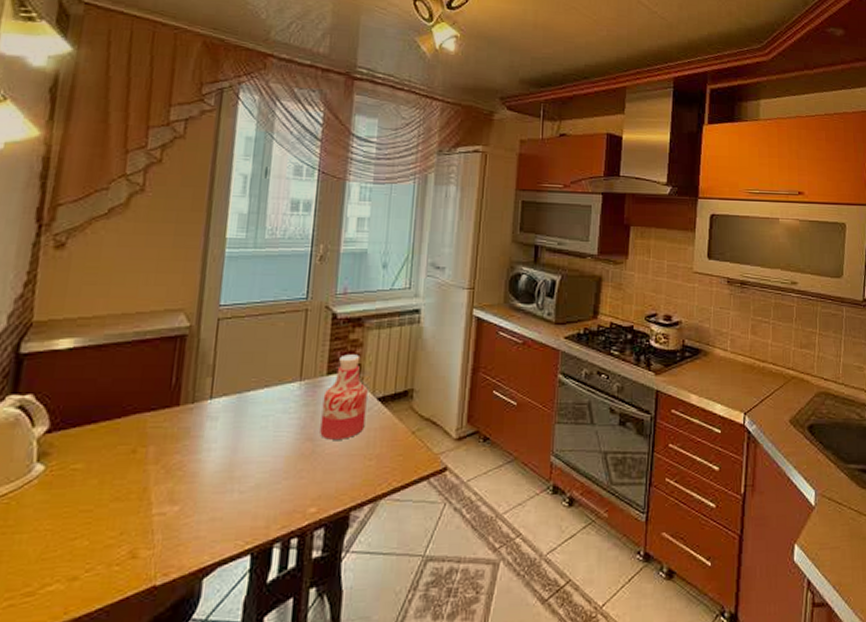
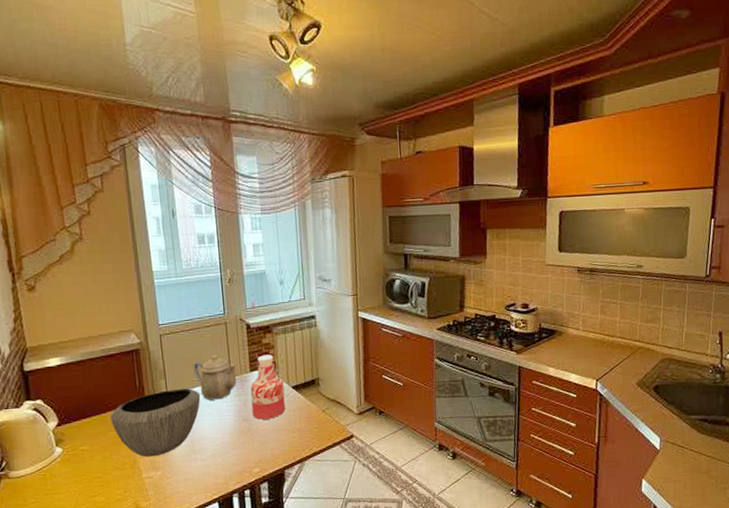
bowl: none [124,392,256,485] -> present [110,388,201,457]
teapot: none [252,350,311,410] -> present [193,355,237,401]

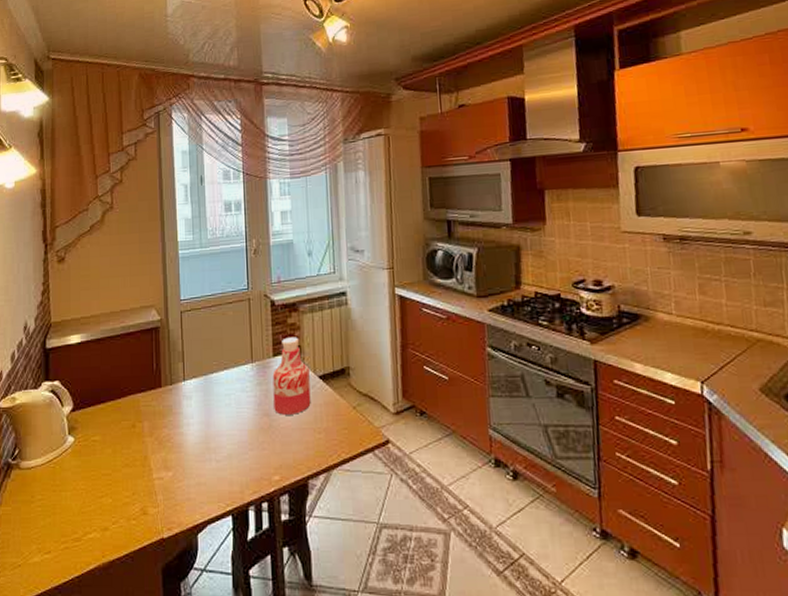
bowl: present [110,388,201,457] -> none [125,374,219,454]
teapot: present [193,355,237,401] -> none [213,335,259,389]

